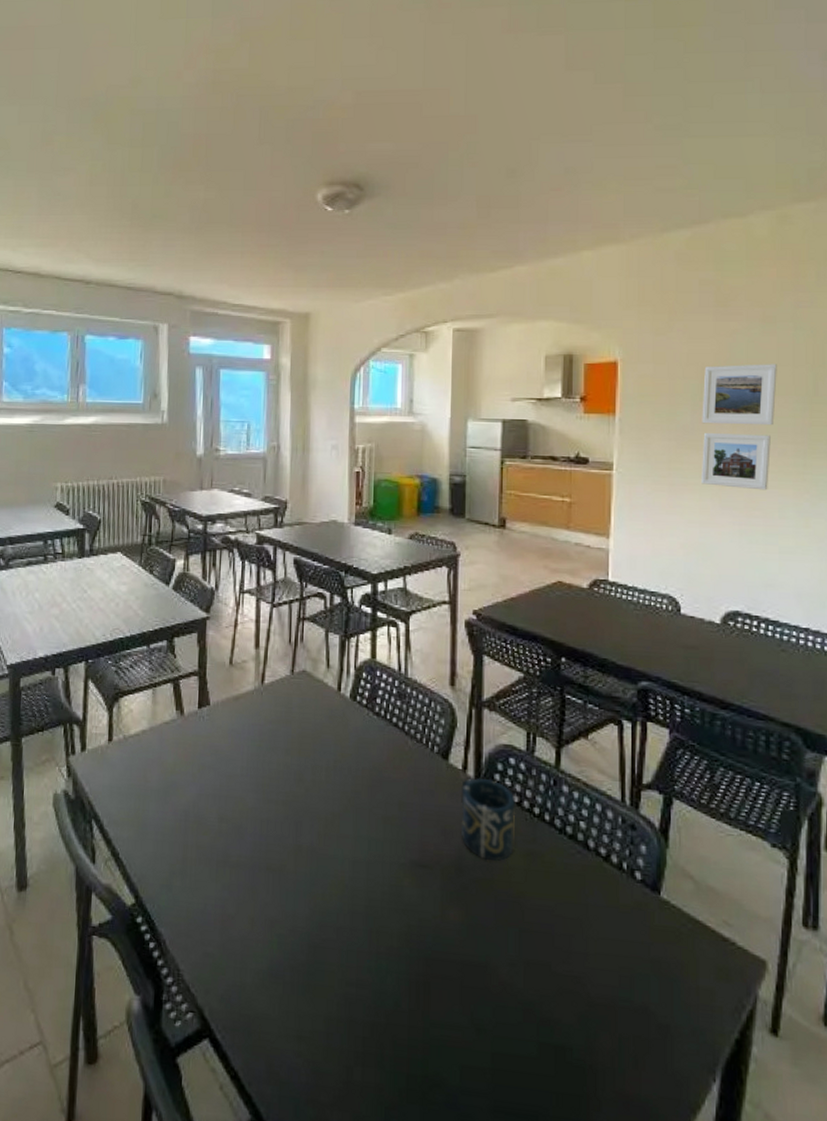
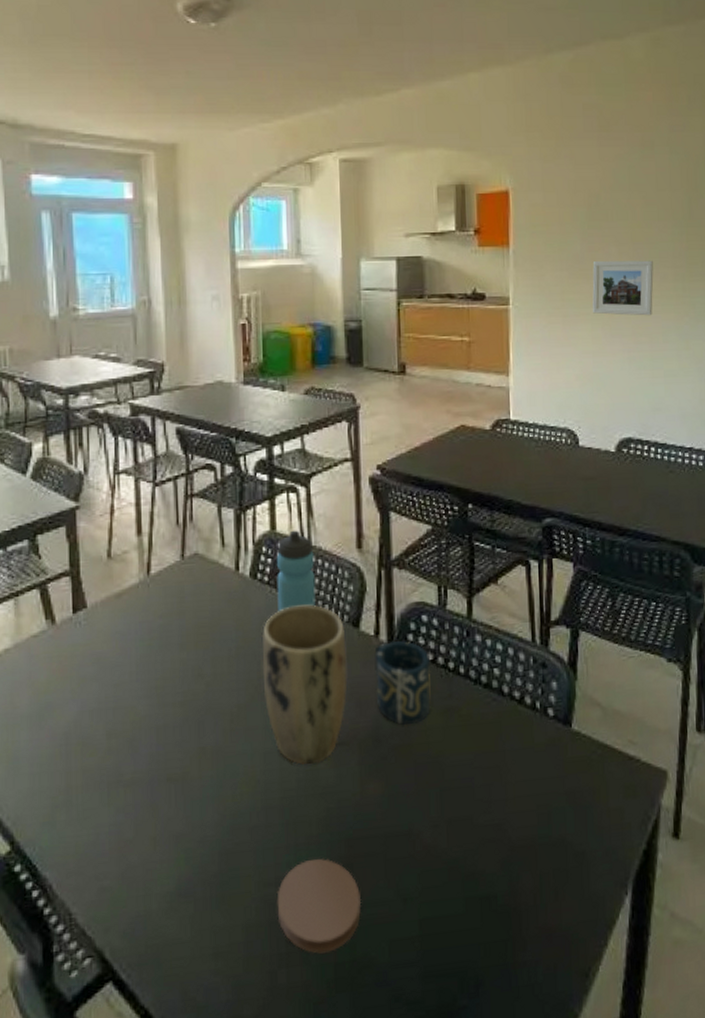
plant pot: none [356,730,435,881] -> present [262,604,348,765]
coaster: none [356,969,436,1063] -> present [276,858,362,954]
water bottle: none [373,661,409,734] -> present [276,530,316,613]
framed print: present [702,364,777,426] -> none [590,189,657,252]

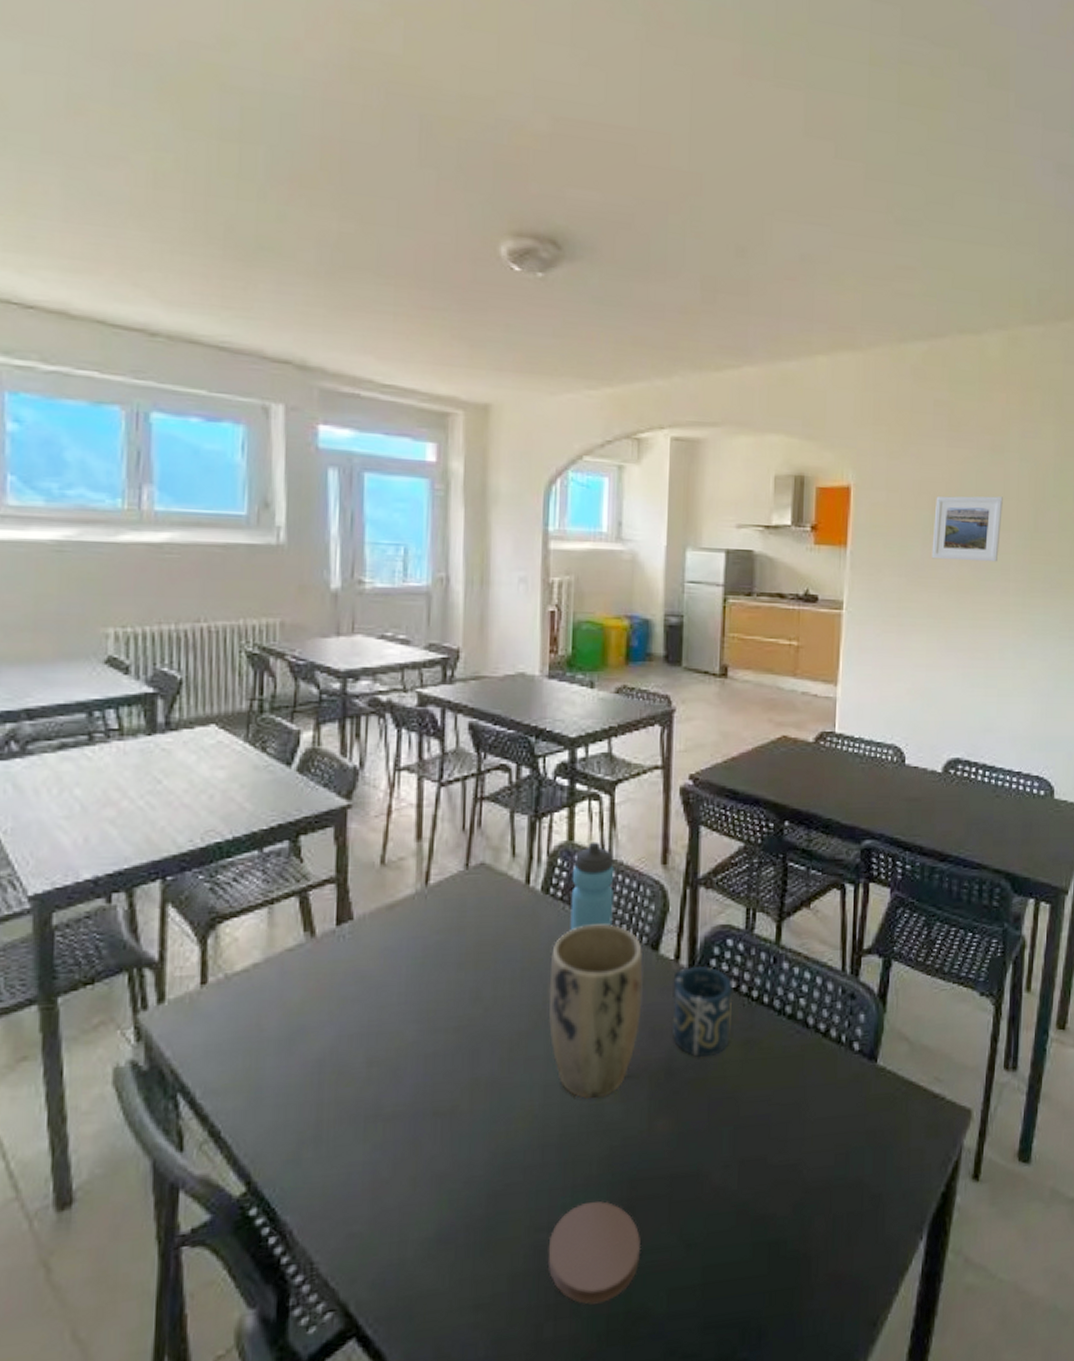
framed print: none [590,189,657,252] -> present [931,496,1003,562]
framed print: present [592,260,654,316] -> none [928,569,994,631]

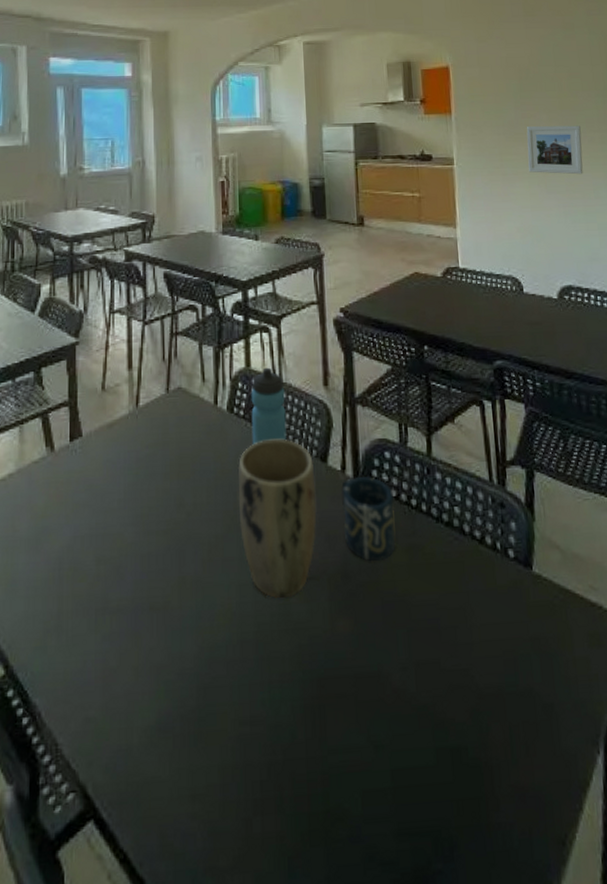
coaster: present [547,1200,642,1305] -> none [251,697,334,802]
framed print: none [928,569,994,631] -> present [526,125,583,175]
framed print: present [931,496,1003,562] -> none [521,64,582,119]

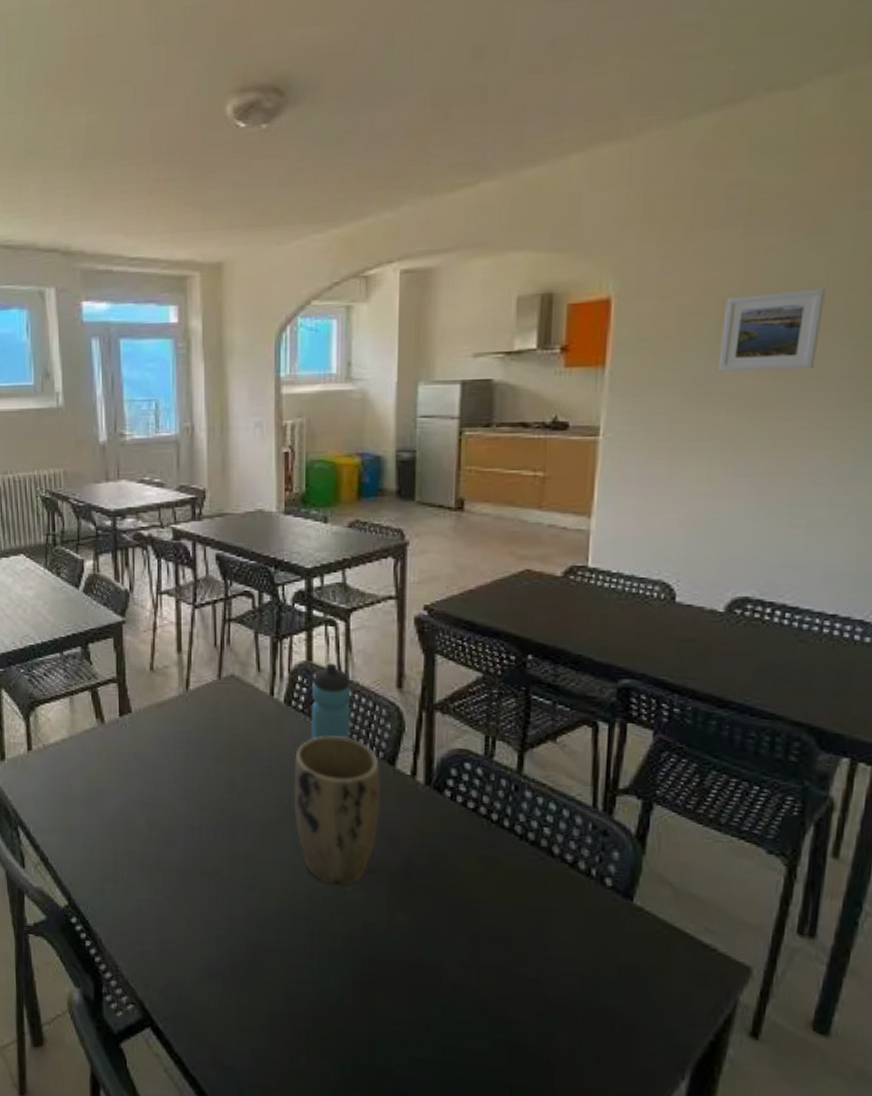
cup: present [341,476,396,561] -> none [409,783,471,867]
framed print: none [521,64,582,119] -> present [718,288,825,372]
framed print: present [526,125,583,175] -> none [711,381,808,452]

